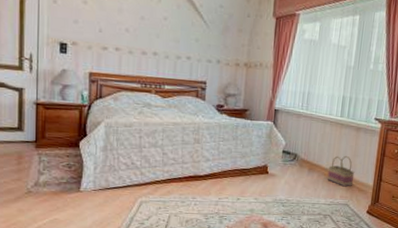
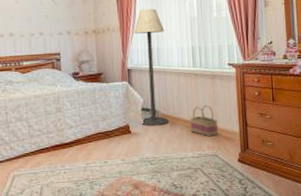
floor lamp: none [279,49,319,170] -> present [134,8,169,126]

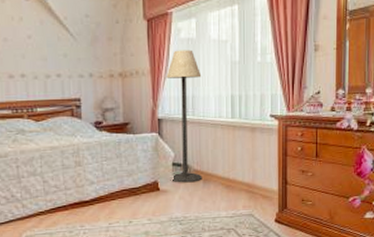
basket: present [190,104,219,137] -> none [225,160,256,195]

